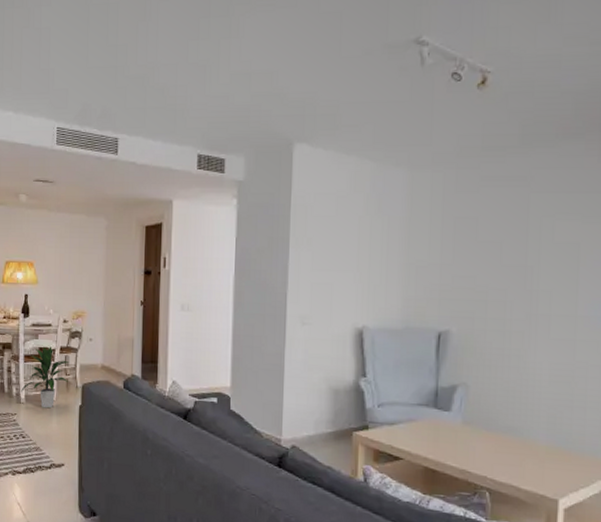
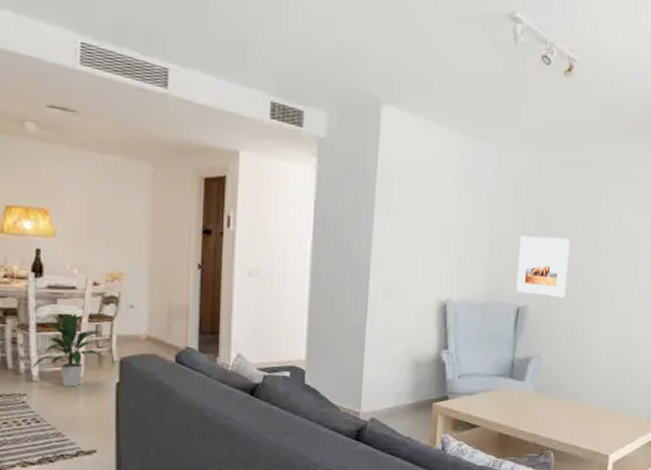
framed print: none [436,256,494,321] -> present [516,236,570,298]

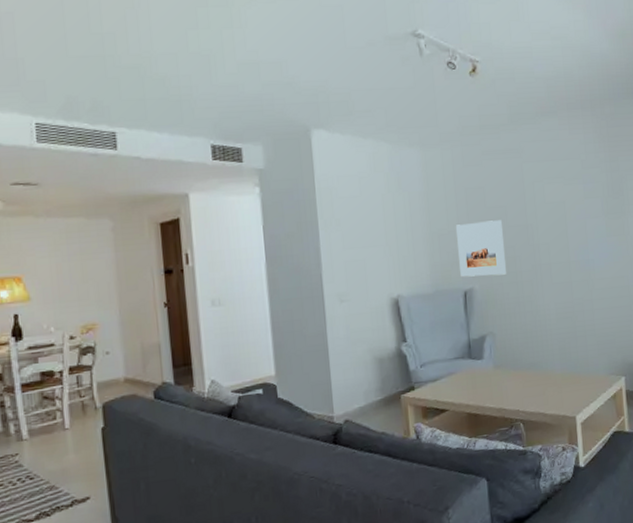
indoor plant: present [33,313,104,387] -> none [22,369,85,440]

